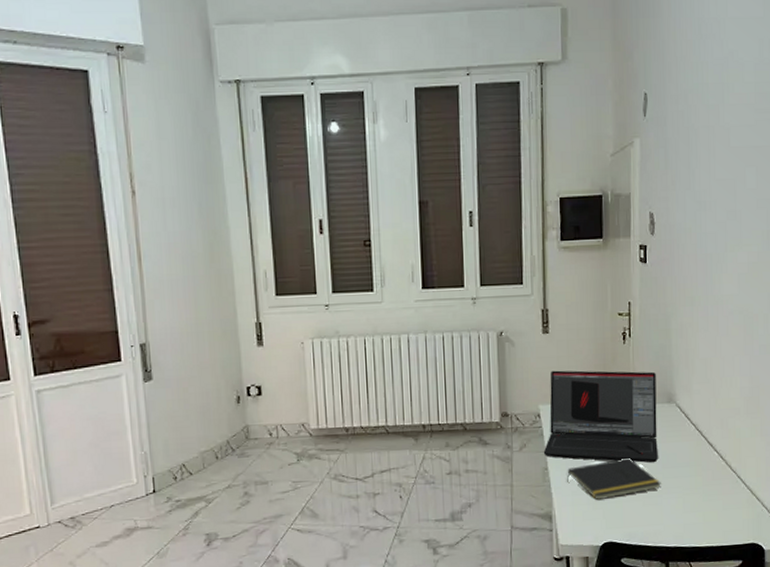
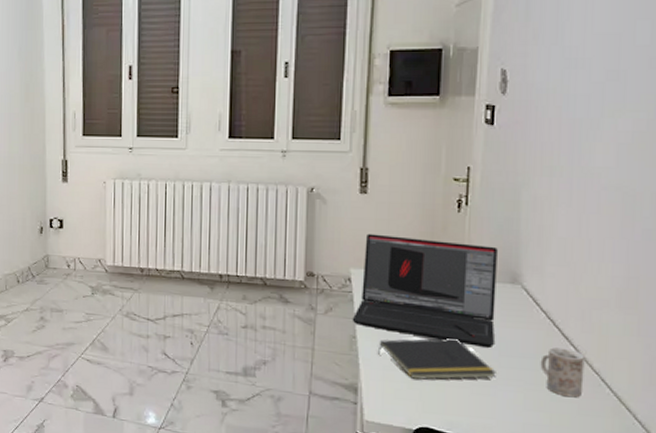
mug: none [693,454,726,496] -> present [540,347,585,398]

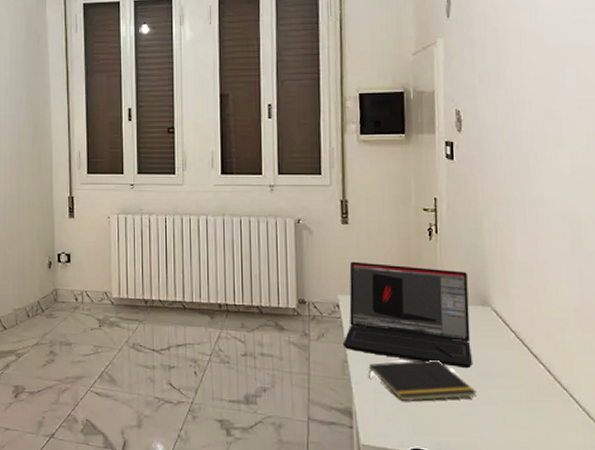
mug: present [540,347,585,398] -> none [514,366,555,414]

